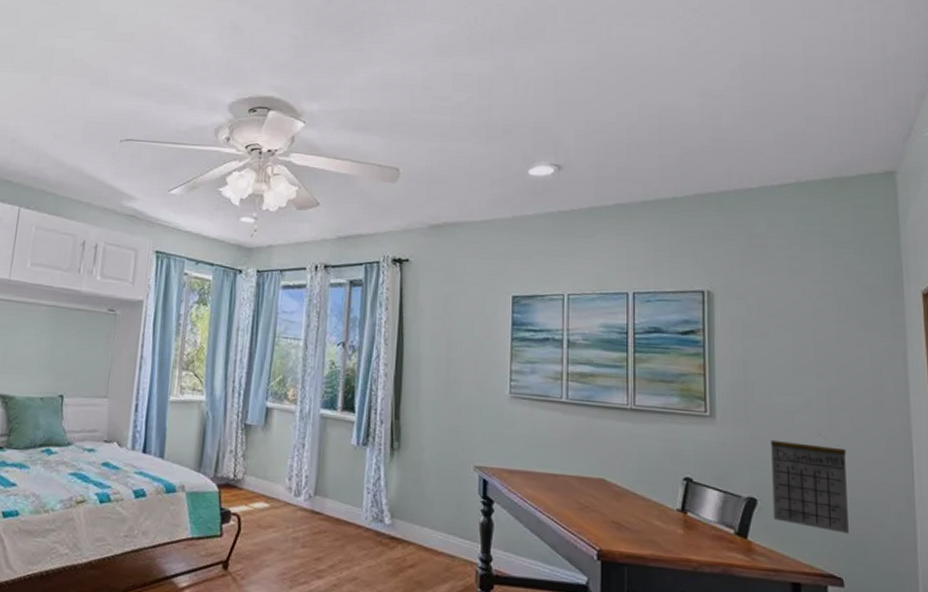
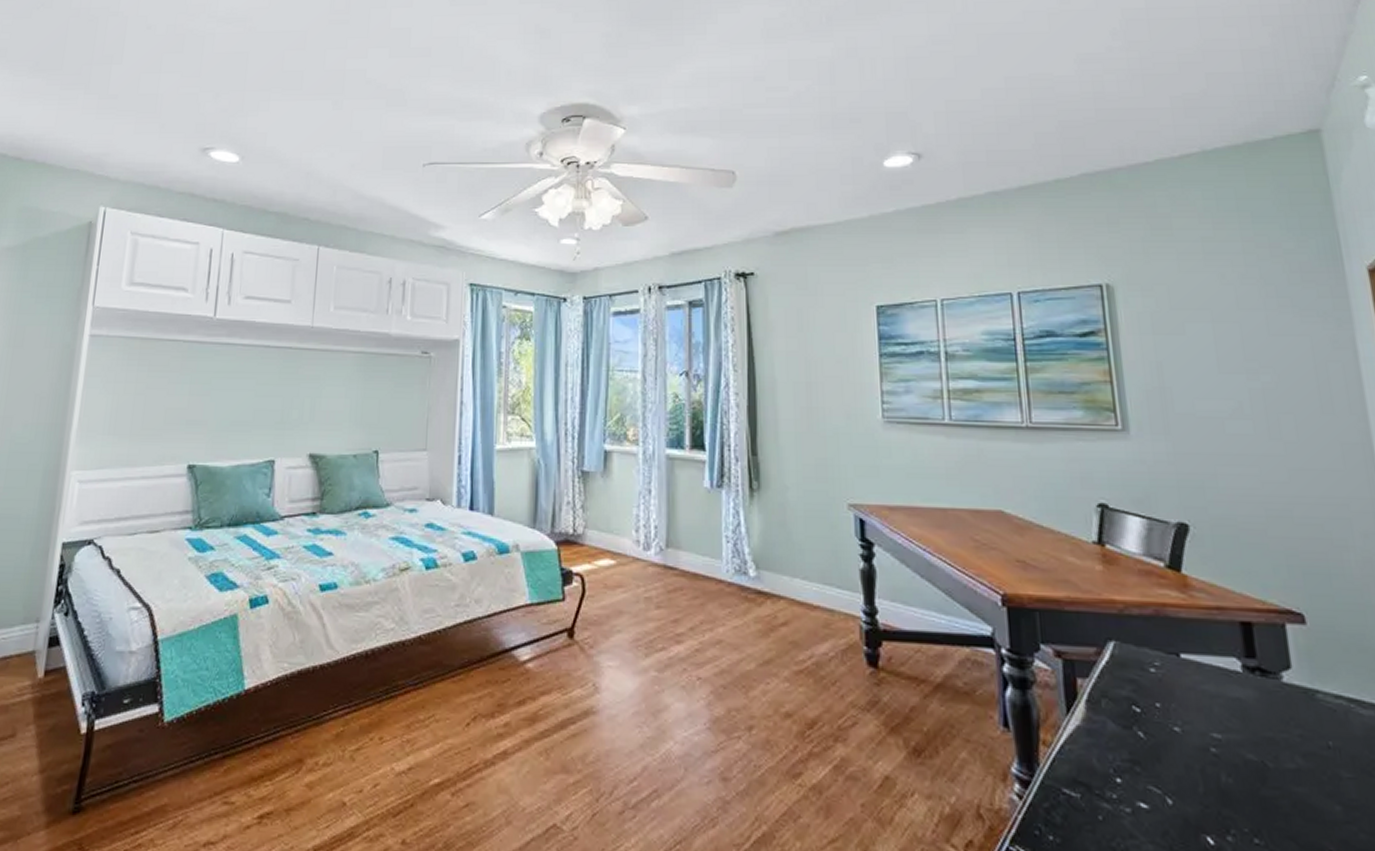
calendar: present [771,439,849,534] -> none [1199,453,1305,560]

